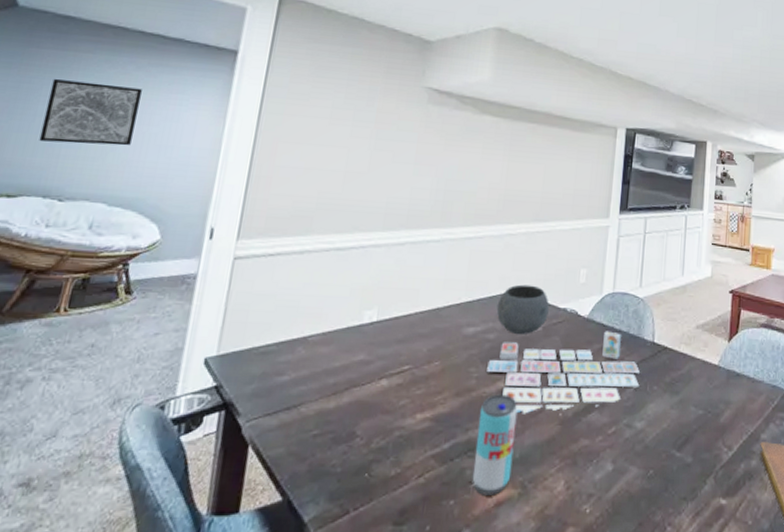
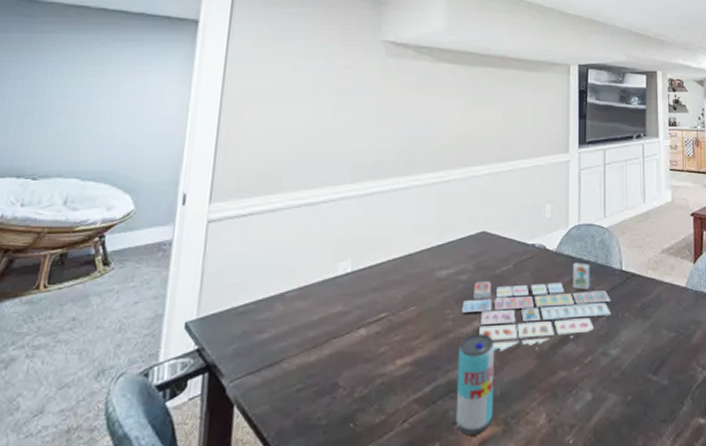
wall art: present [39,79,142,146] -> none [10,62,108,122]
bowl: present [496,284,549,334] -> none [467,224,518,273]

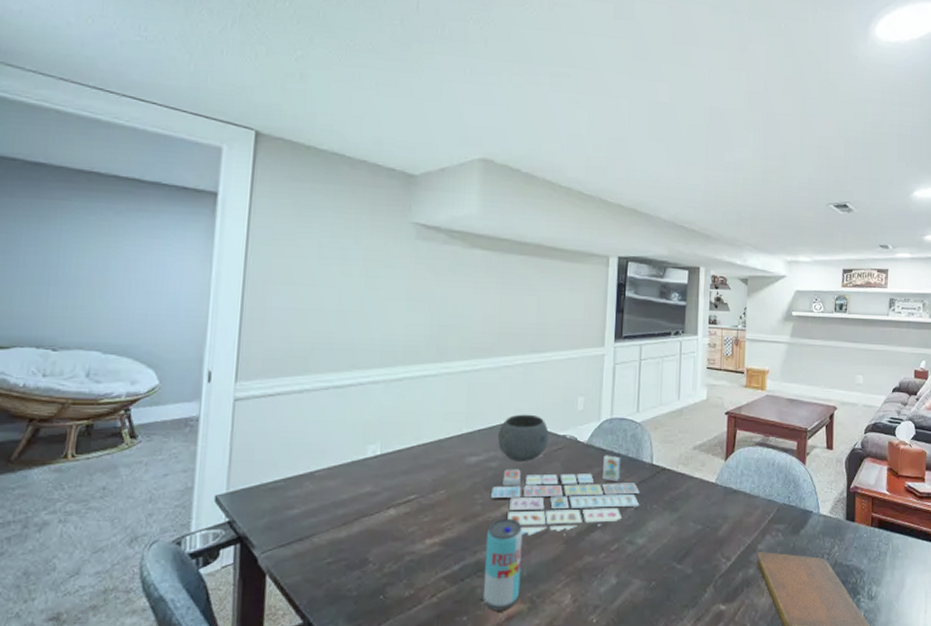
bowl: none [467,224,518,273] -> present [497,414,549,461]

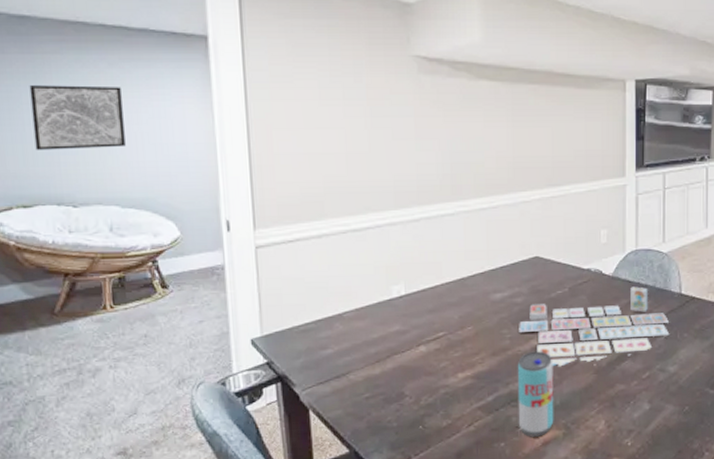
wall art: none [25,228,123,294] -> present [29,85,126,150]
bowl: present [497,414,549,461] -> none [520,249,573,296]

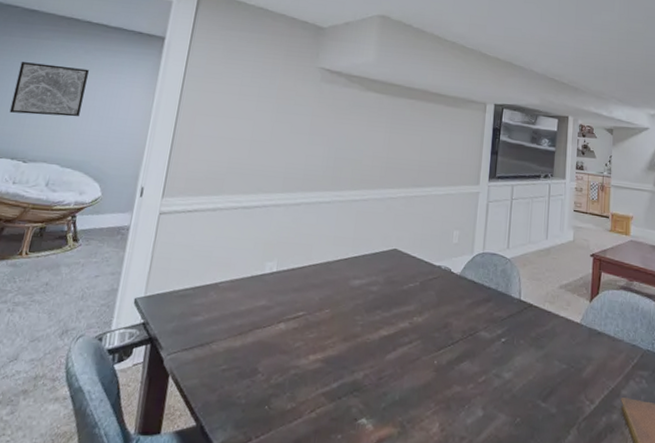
beverage can: present [517,351,554,437] -> none [357,341,398,433]
board game: present [519,286,670,367] -> none [370,287,508,360]

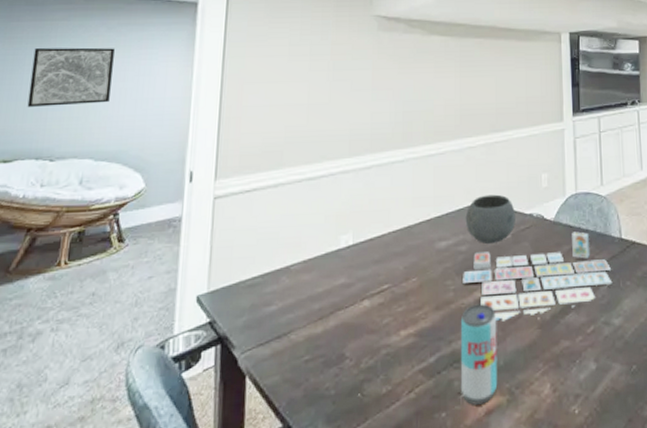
beverage can: none [357,341,398,433] -> present [460,304,498,405]
board game: none [370,287,508,360] -> present [463,231,613,322]
bowl: none [379,243,426,288] -> present [465,194,515,244]

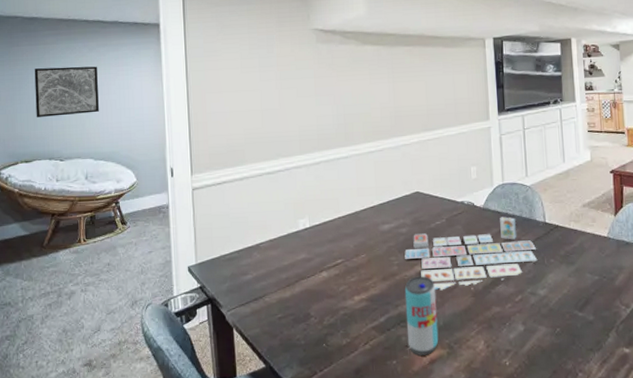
bowl: present [465,194,515,244] -> none [404,185,449,227]

